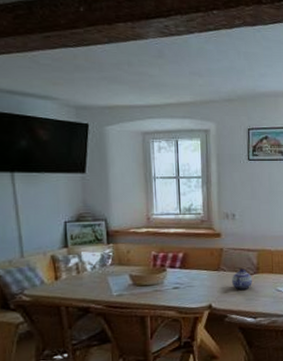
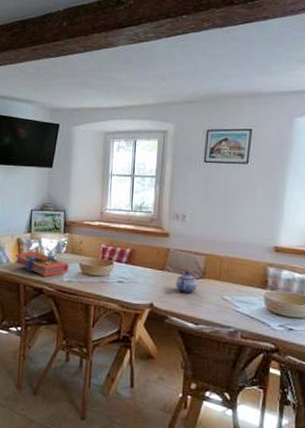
book: none [50,267,118,294] -> present [14,251,70,277]

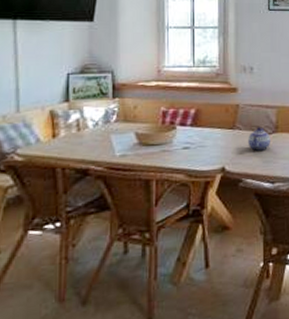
book: present [14,251,70,277] -> none [47,124,122,154]

